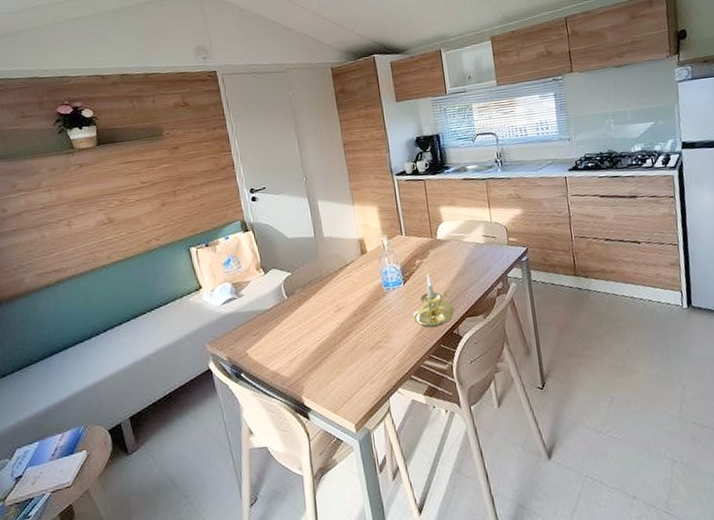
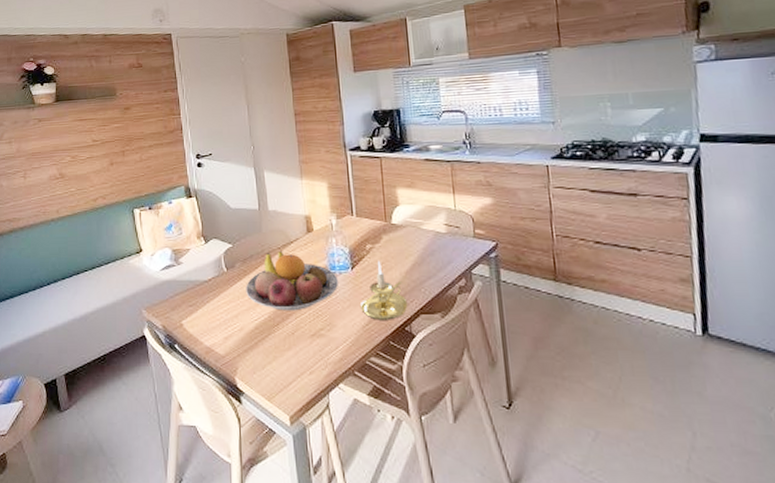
fruit bowl: none [307,274,393,330] -> present [246,251,338,311]

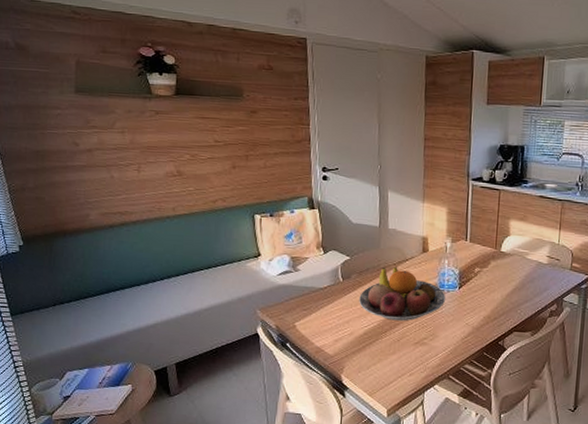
candle holder: present [361,260,408,320] -> none [463,282,504,335]

